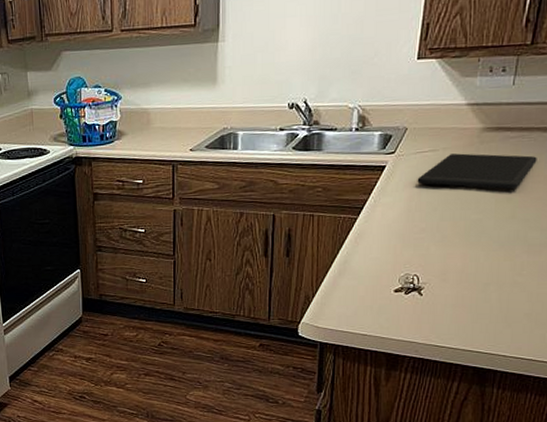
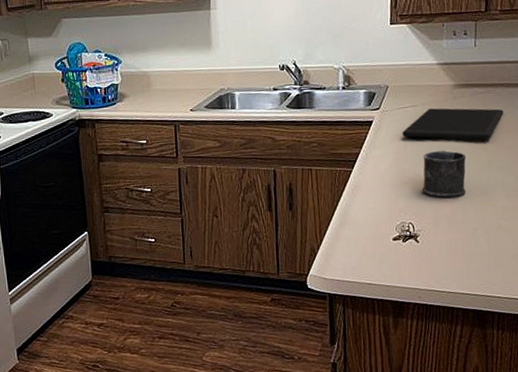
mug: none [432,199,487,250] -> present [421,149,467,198]

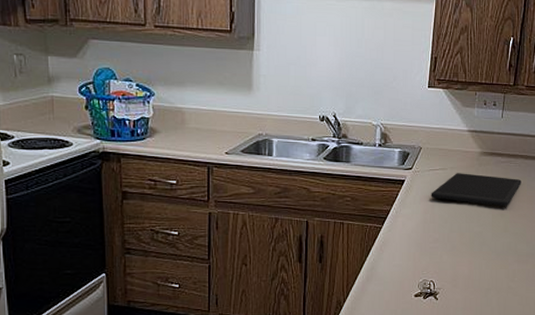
mug: present [421,149,467,198] -> none [444,213,486,259]

